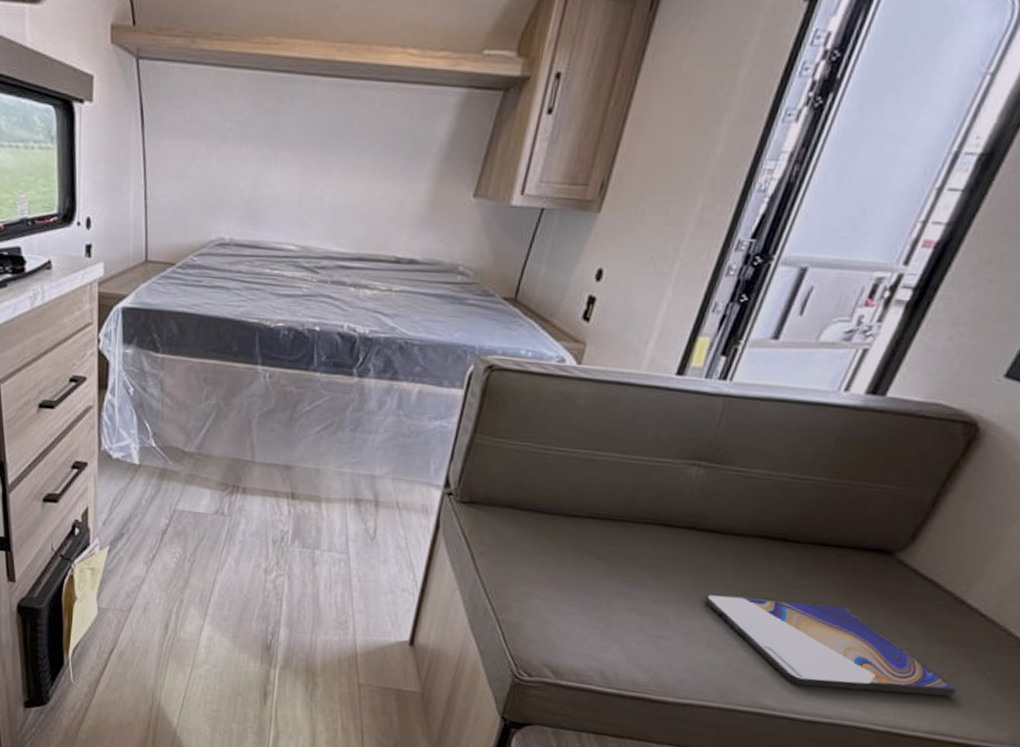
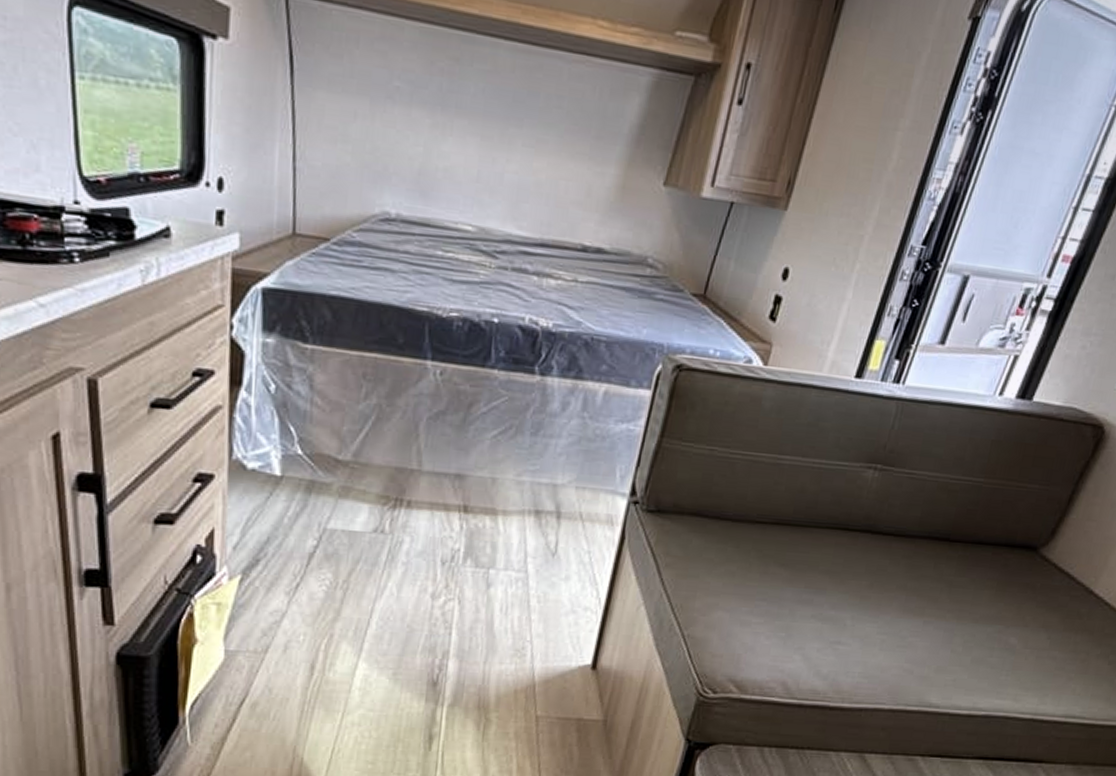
tablet: present [705,595,957,697] -> none [879,597,1086,681]

